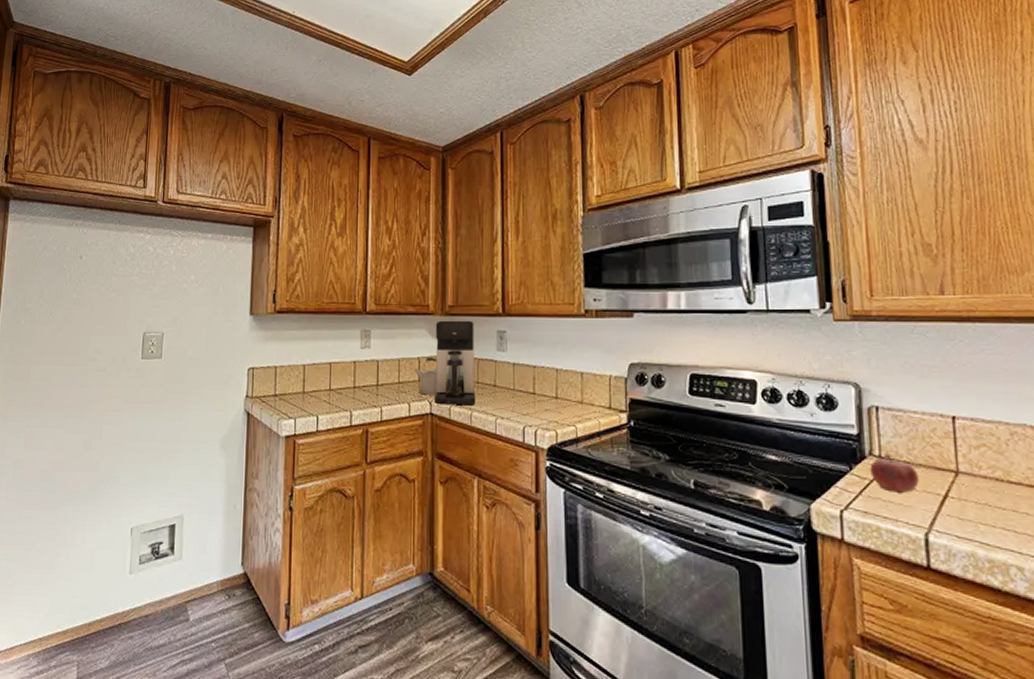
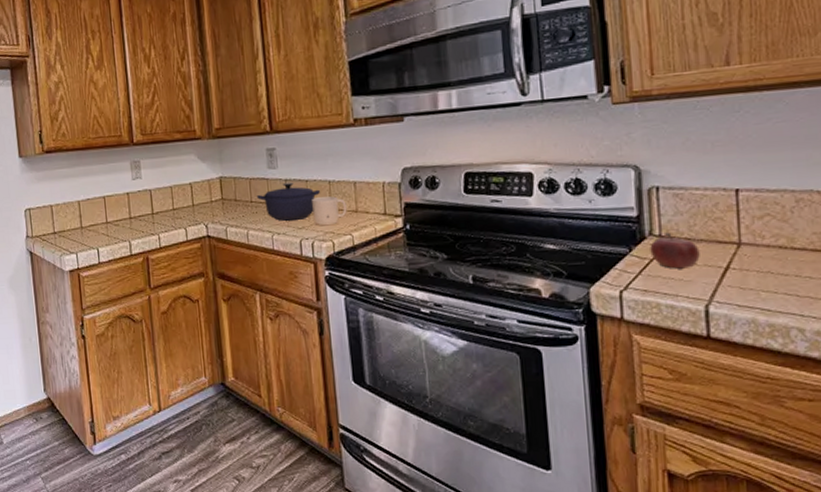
kettle: present [413,357,438,397] -> none [186,181,212,220]
coffee maker: present [435,320,476,406] -> none [203,141,251,227]
cooking pot: none [484,366,548,406] -> present [257,182,321,221]
mug: none [538,385,573,415] -> present [312,196,347,226]

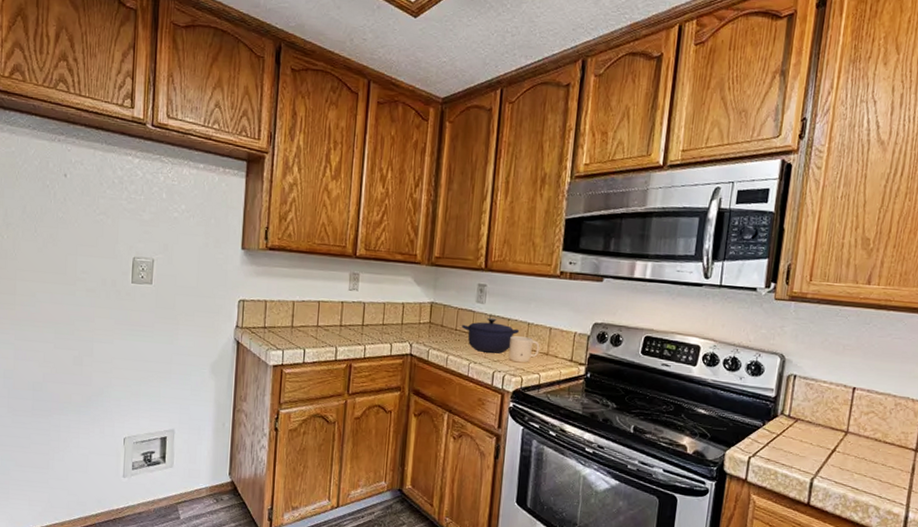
fruit: present [650,232,700,269] -> none [778,414,816,446]

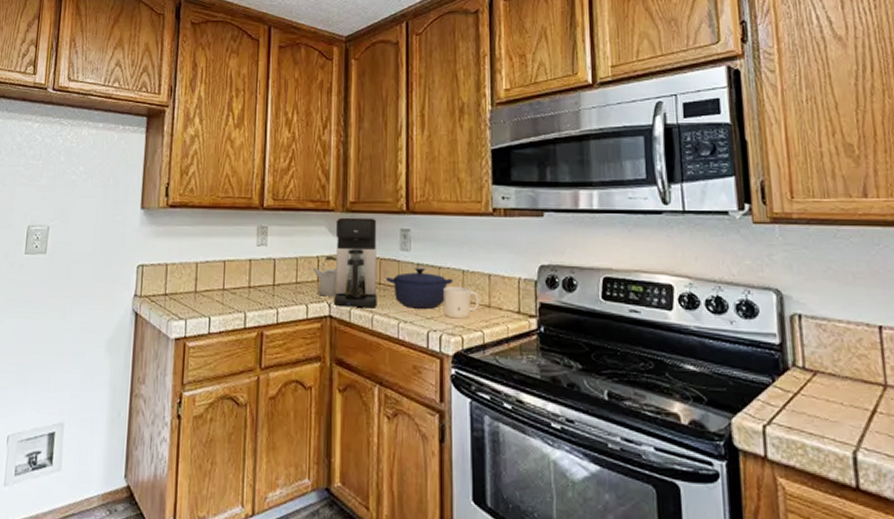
kettle: none [397,303,421,340] -> present [312,255,338,298]
coffee maker: none [415,270,458,350] -> present [334,217,377,308]

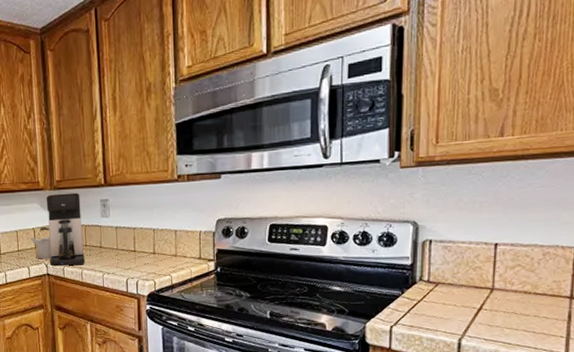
cooking pot: present [386,267,454,309] -> none [91,229,146,263]
mug: present [443,287,479,319] -> none [138,242,168,268]

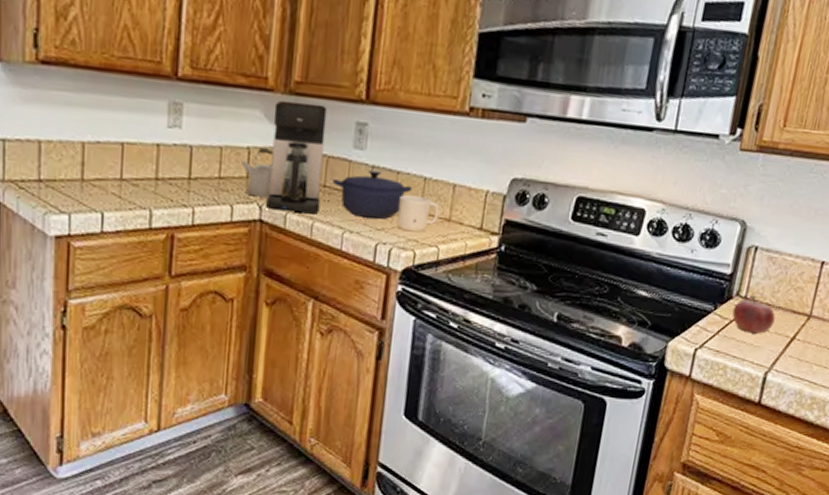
cooking pot: none [91,229,146,263] -> present [333,169,413,219]
mug: none [138,242,168,268] -> present [397,195,440,233]
fruit: none [419,278,459,309] -> present [732,295,776,334]

